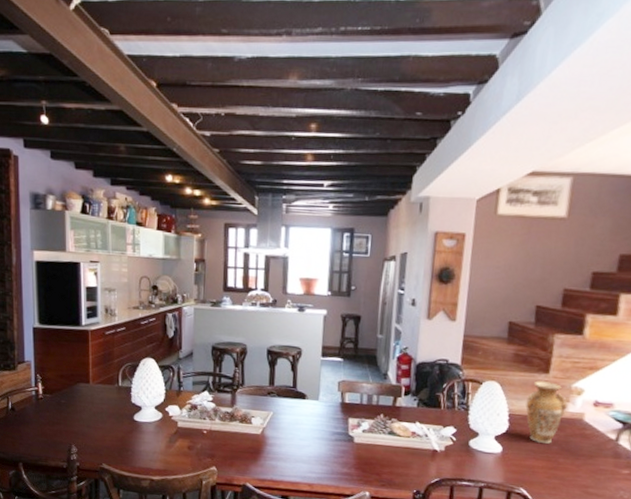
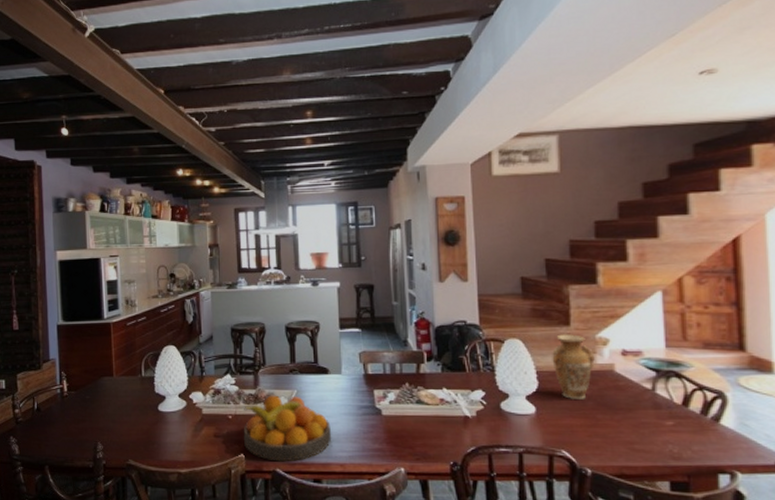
fruit bowl: none [216,414,304,478] -> present [243,395,332,462]

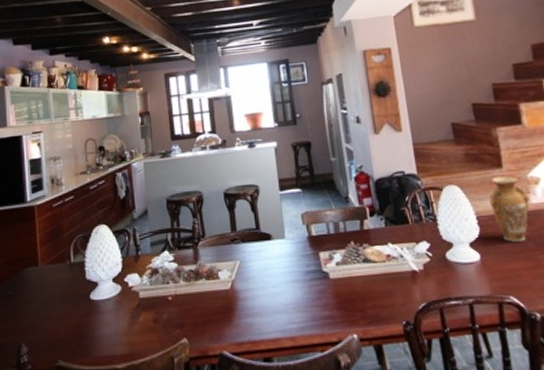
fruit bowl: present [243,395,332,462] -> none [184,268,280,343]

